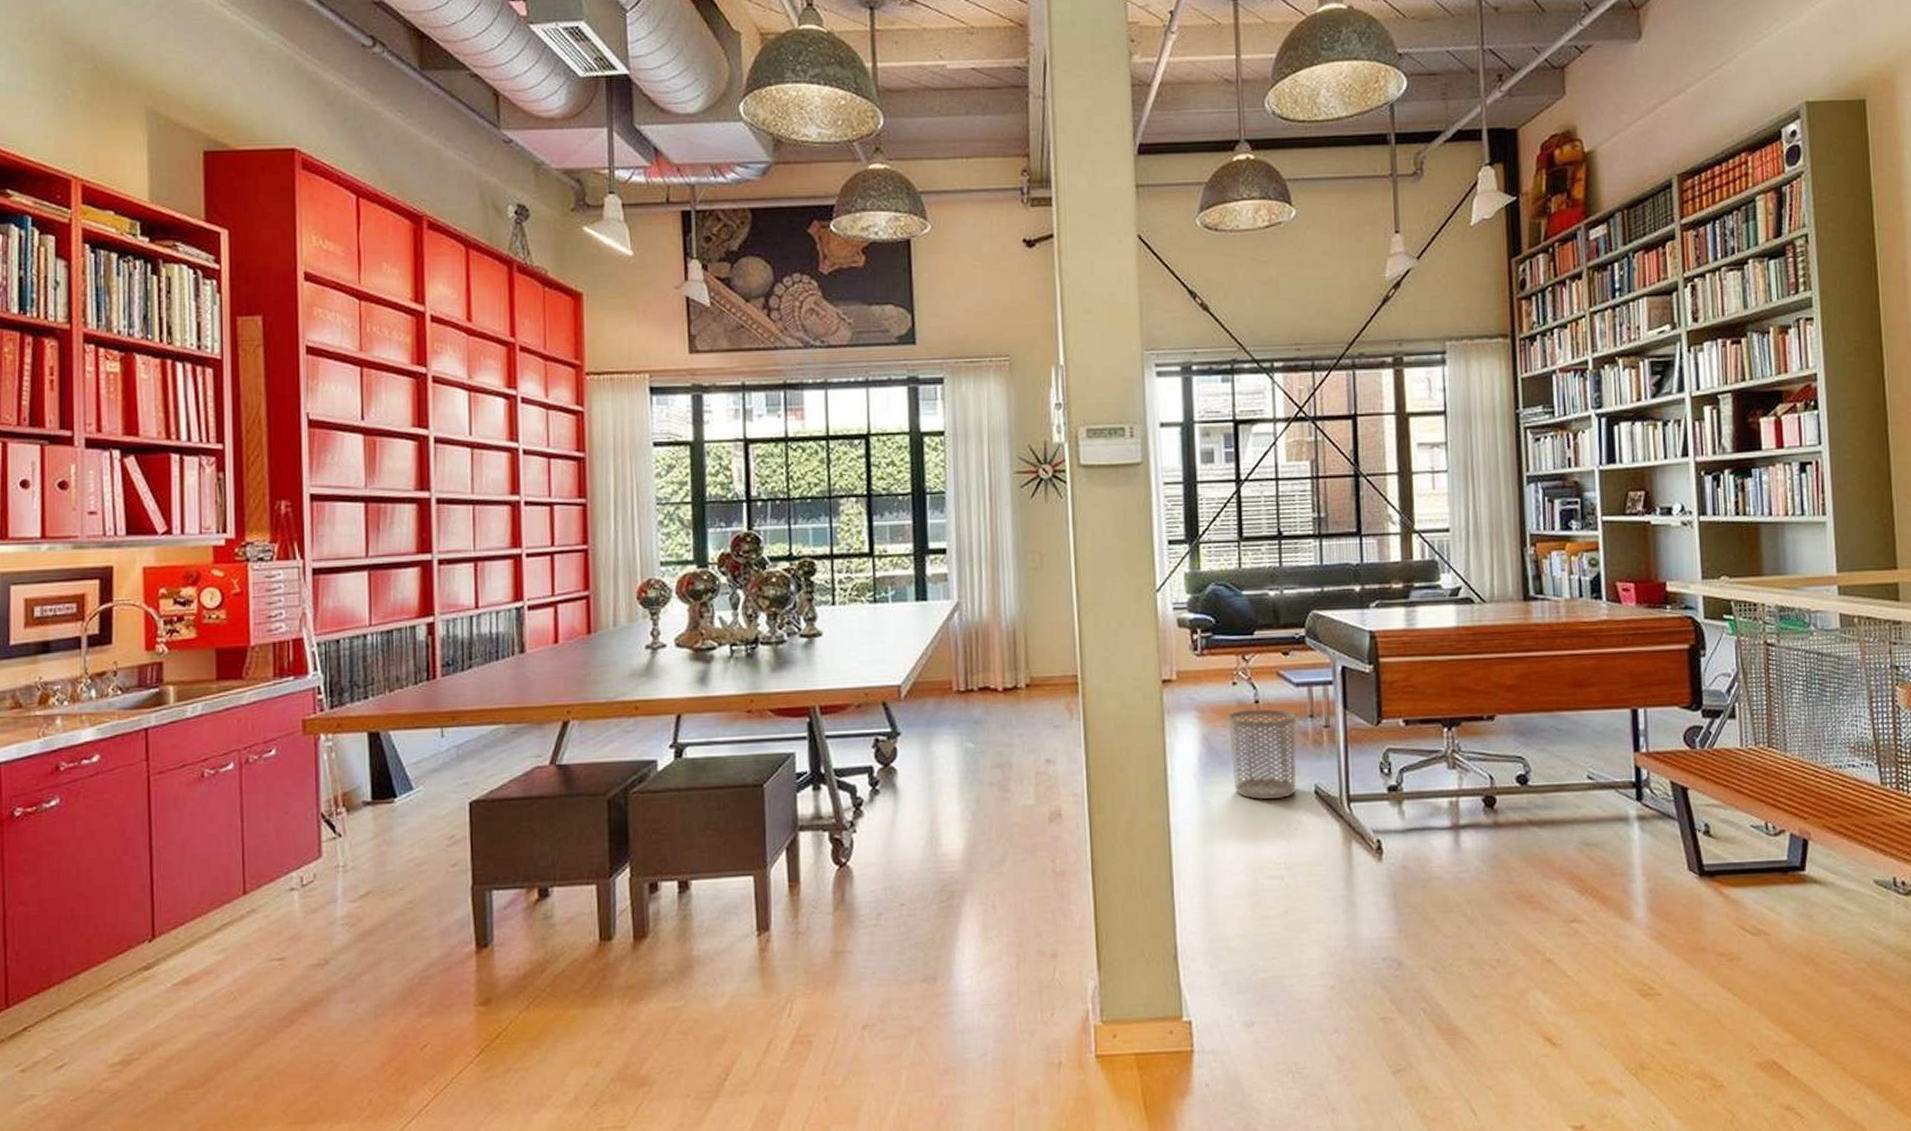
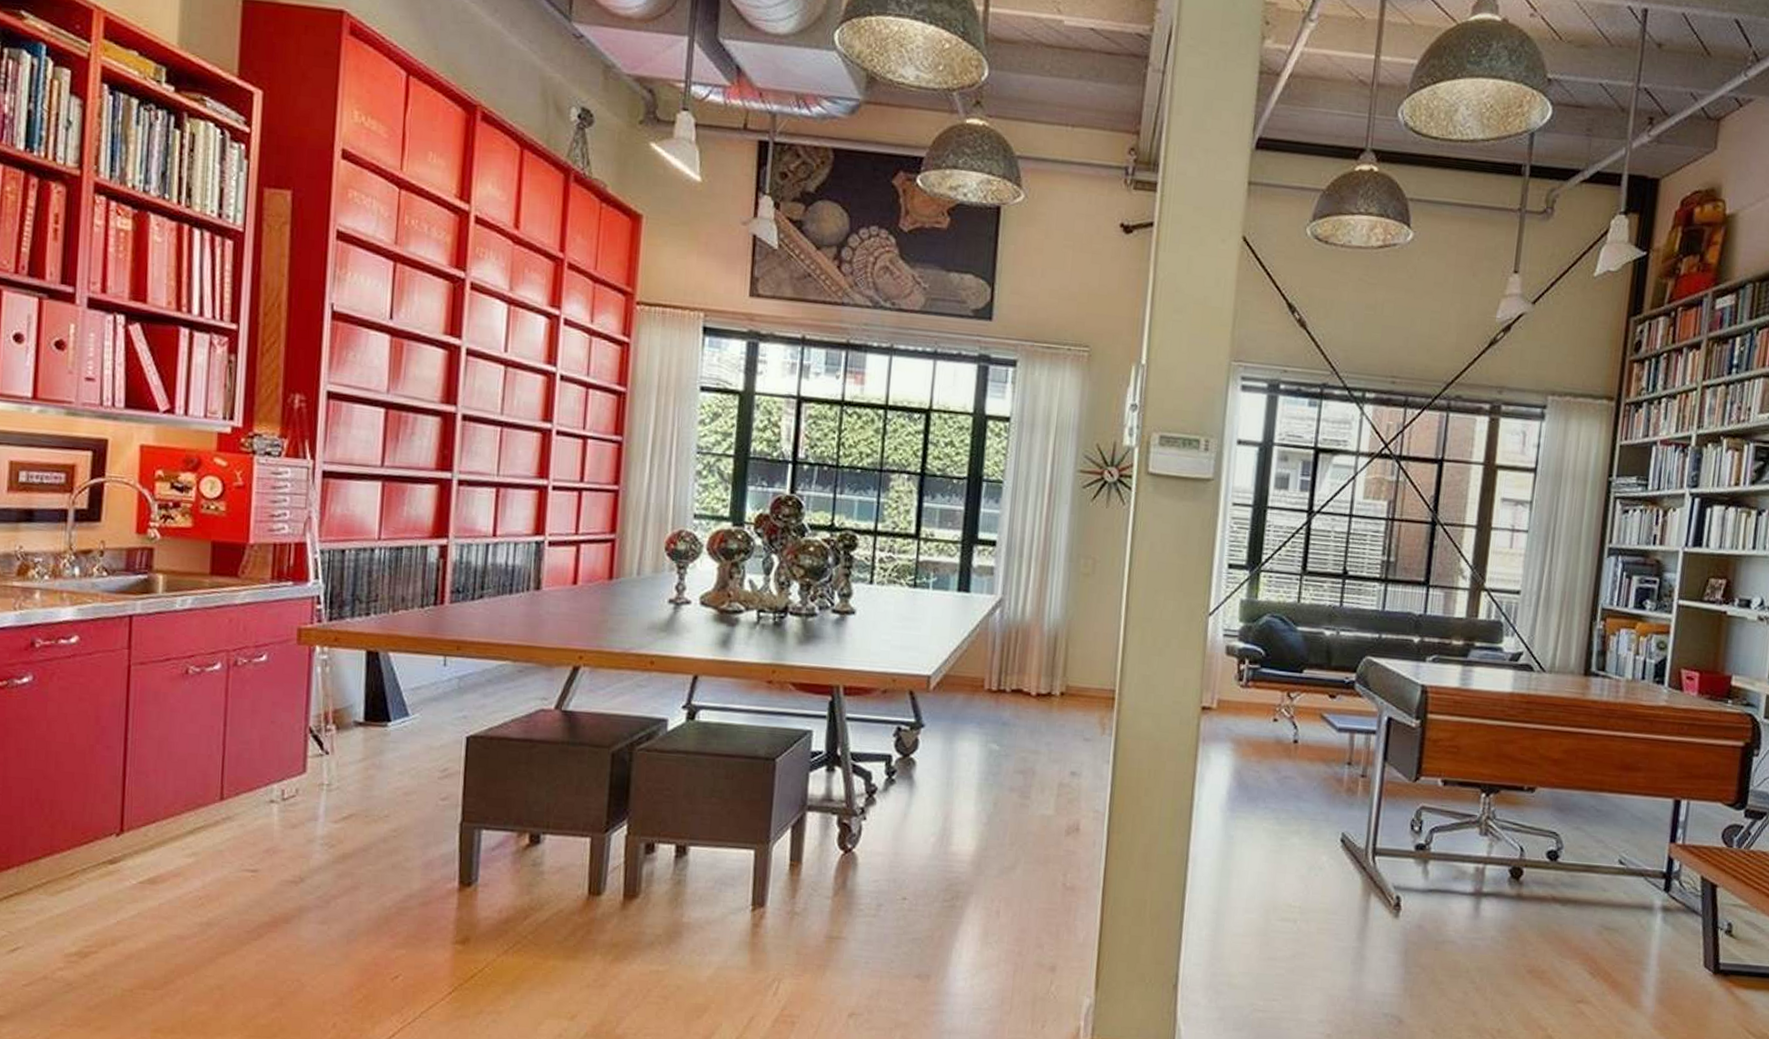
waste bin: present [1229,709,1297,800] -> none [1260,747,1333,842]

